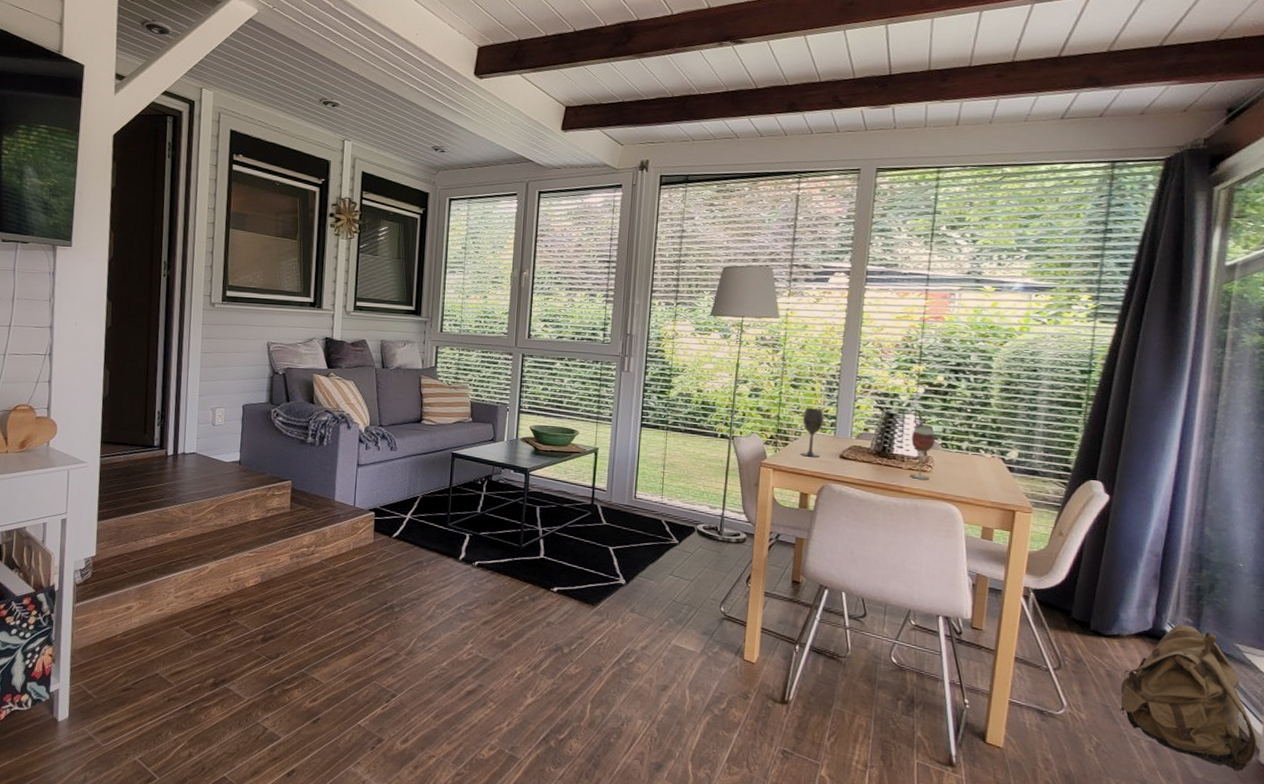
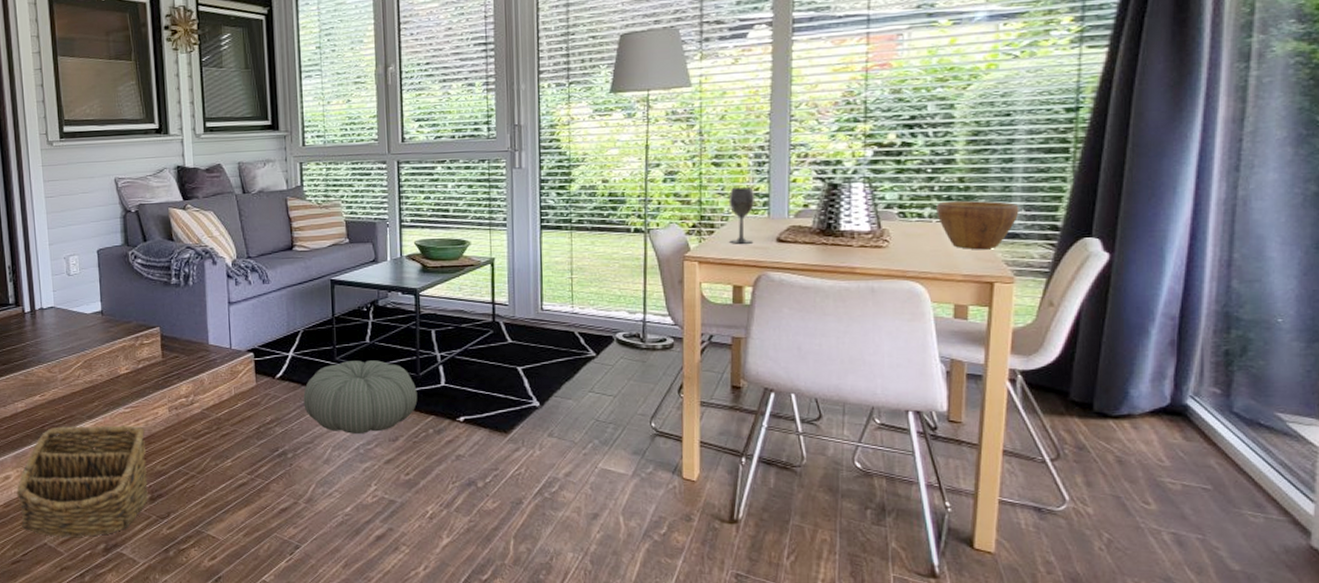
basket: none [135,564,265,671] -> present [16,425,148,538]
pouf: none [415,527,518,595] -> present [303,360,418,434]
wineglass: present [910,424,936,480] -> none [861,193,891,257]
bowl: none [973,437,1039,483] -> present [936,200,1019,250]
backpack: present [1120,624,1257,772] -> none [1135,396,1308,559]

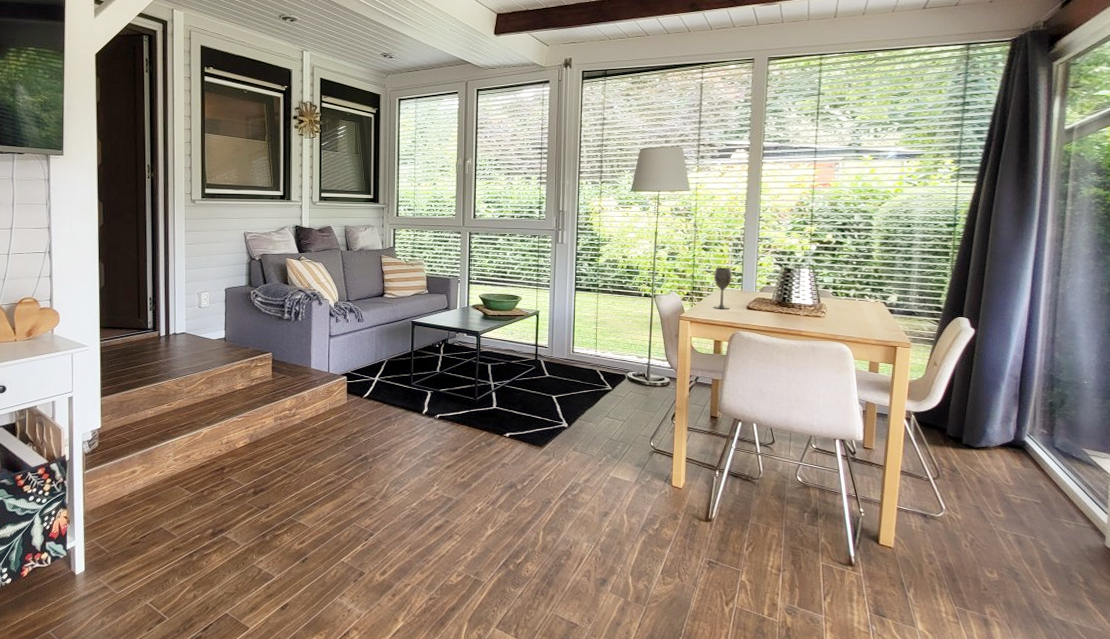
basket: present [16,425,148,538] -> none [140,431,253,524]
pouf: present [303,360,418,434] -> none [384,386,474,444]
bowl: present [936,200,1019,250] -> none [859,285,915,323]

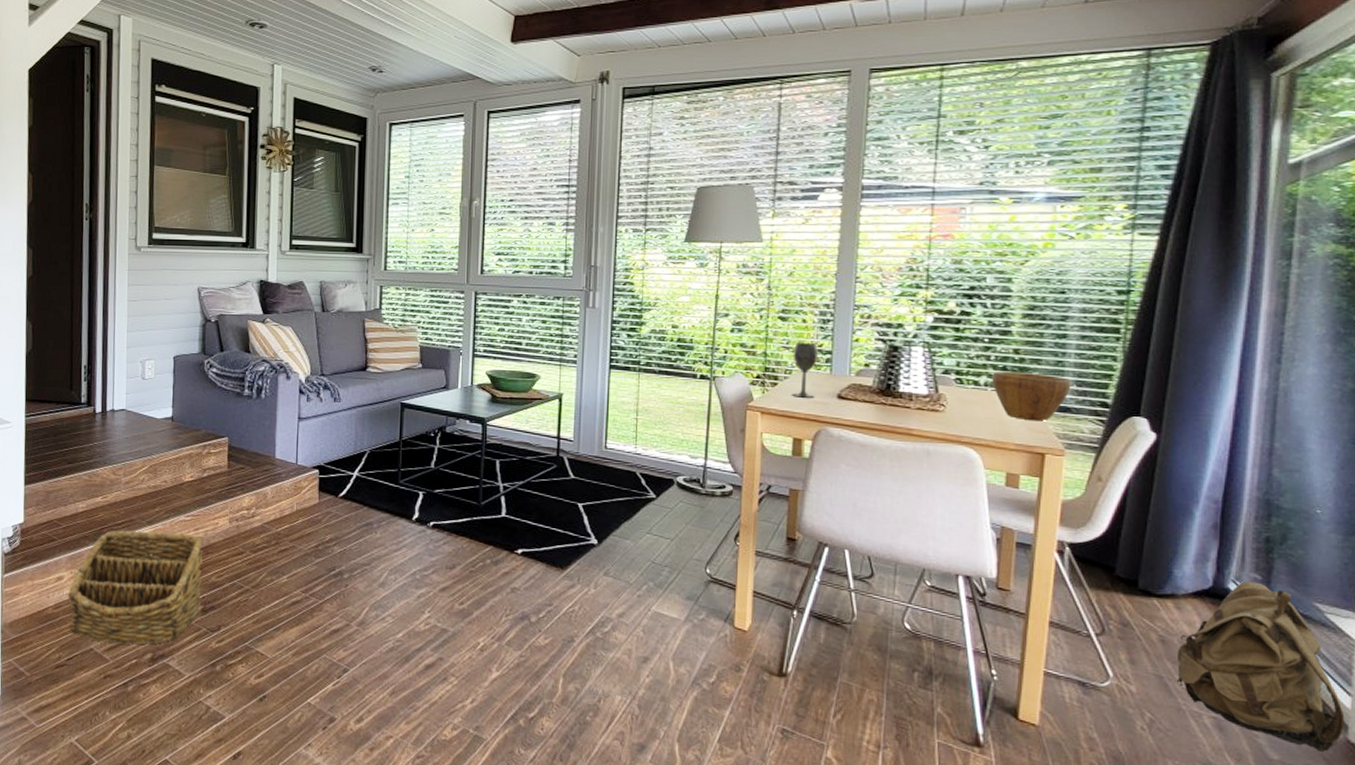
basket: none [140,431,253,524] -> present [67,530,203,646]
bowl: none [859,285,915,323] -> present [992,371,1071,421]
backpack: none [990,435,1103,555] -> present [1177,581,1345,752]

